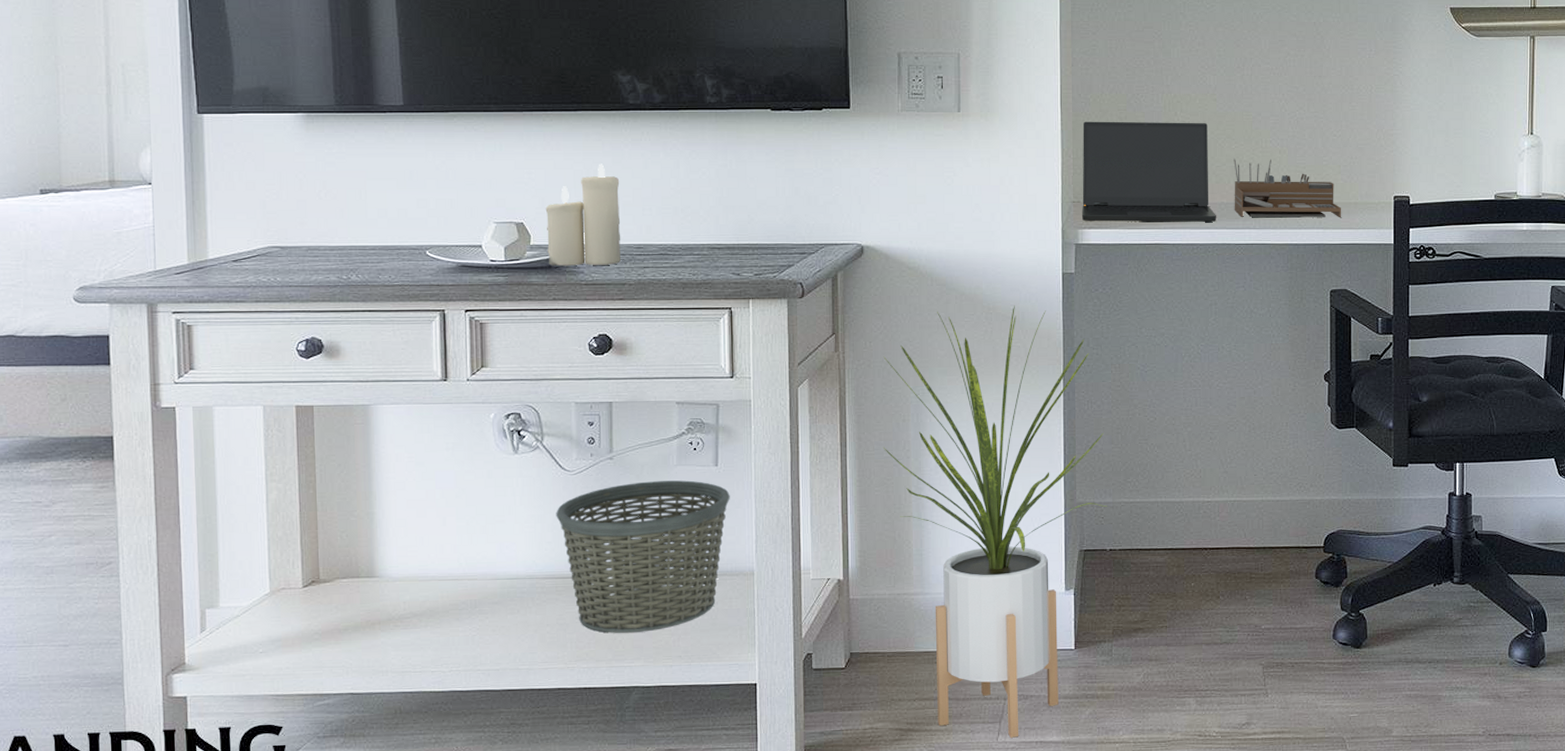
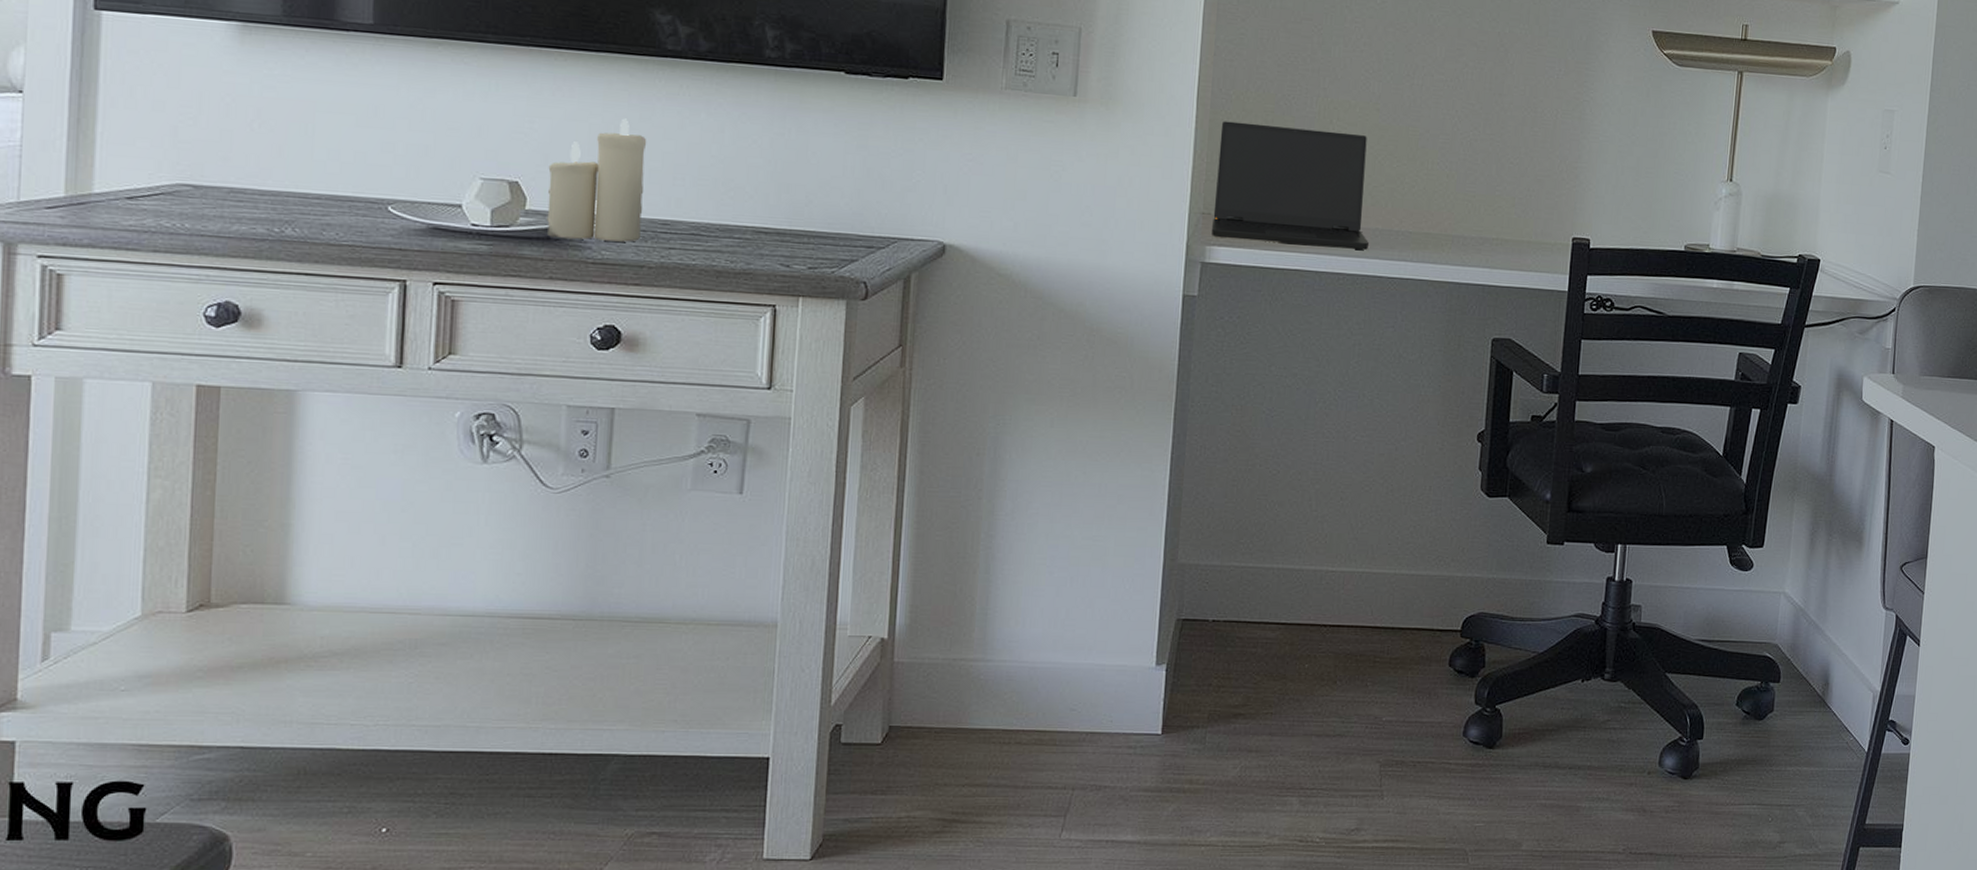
basket: present [556,480,730,634] -> none [530,507,755,690]
house plant: present [882,305,1108,738] -> none [949,328,1217,835]
desk organizer: present [1234,159,1342,218] -> none [1389,180,1513,258]

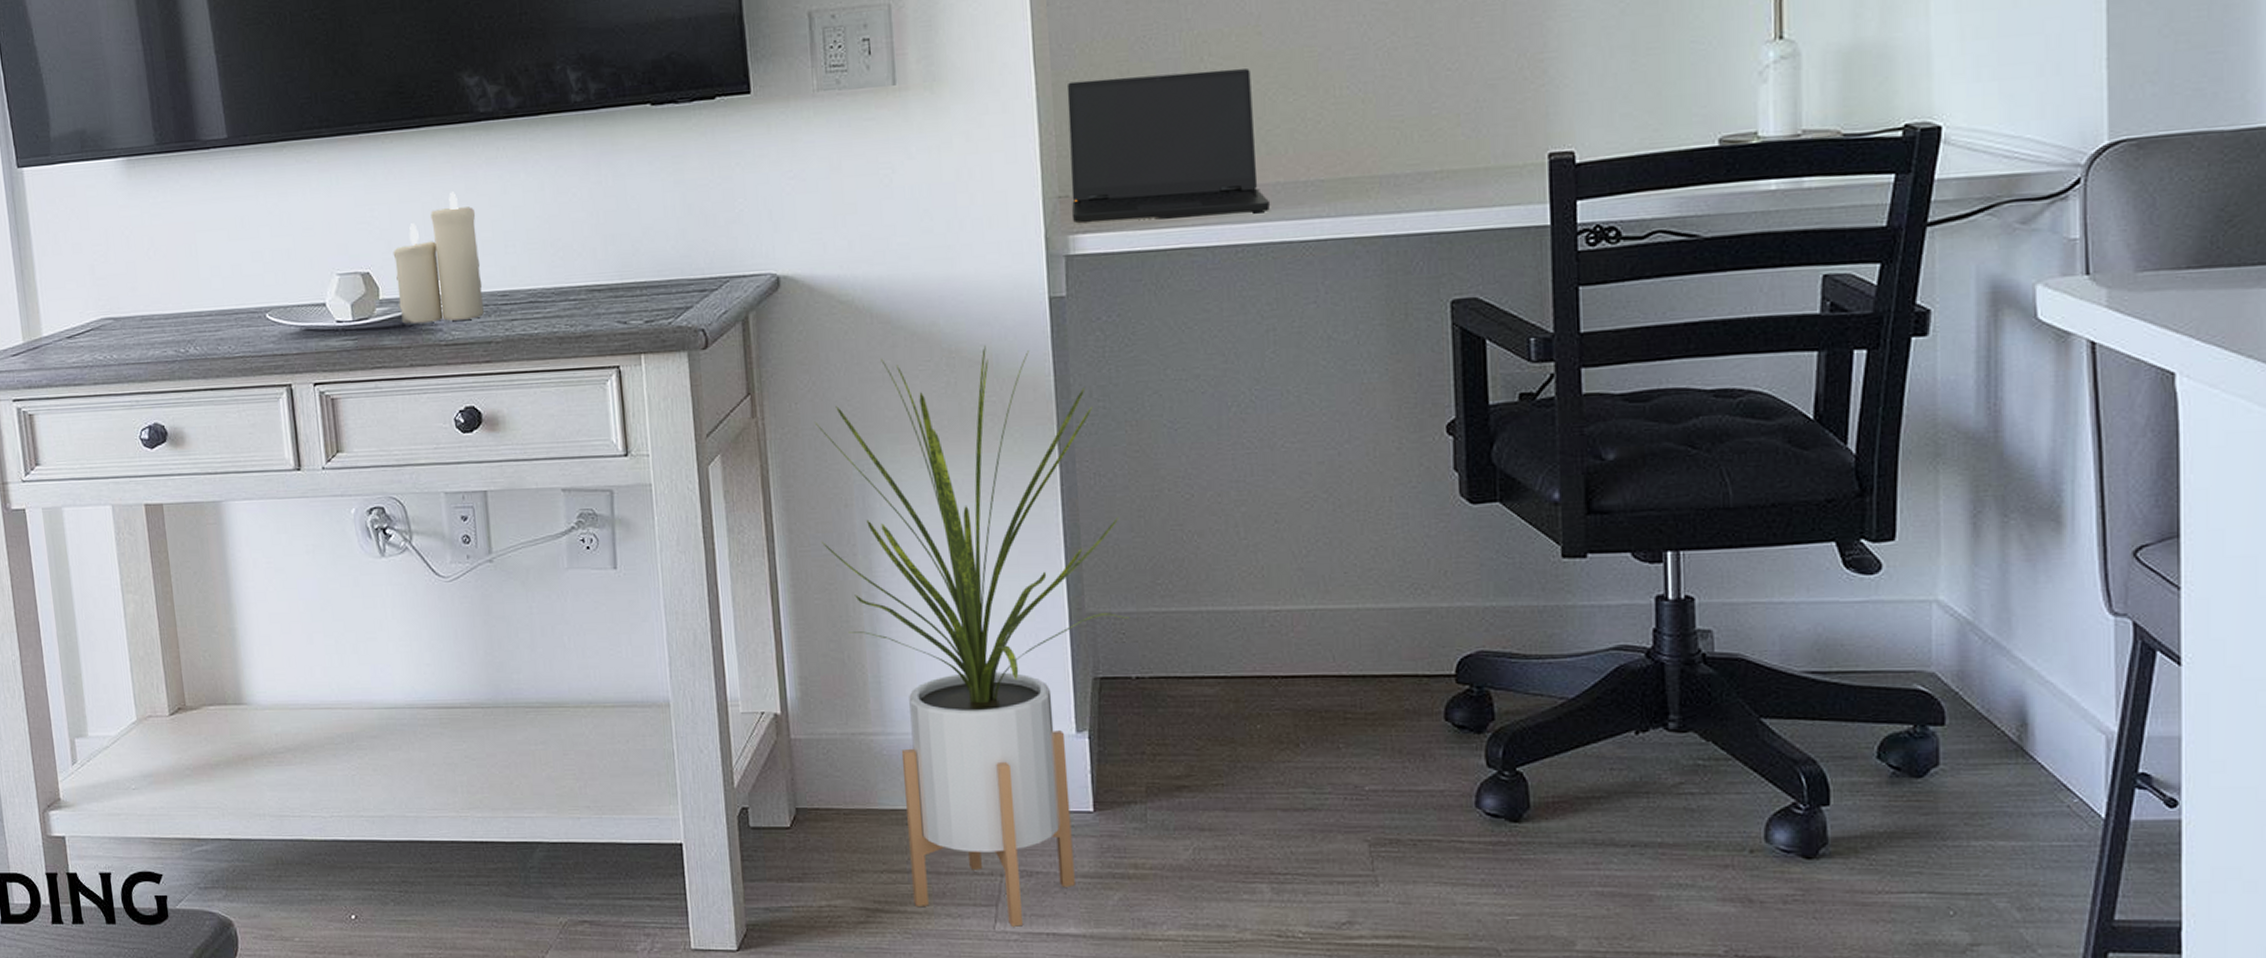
house plant: none [949,328,1217,835] -> present [814,345,1130,927]

